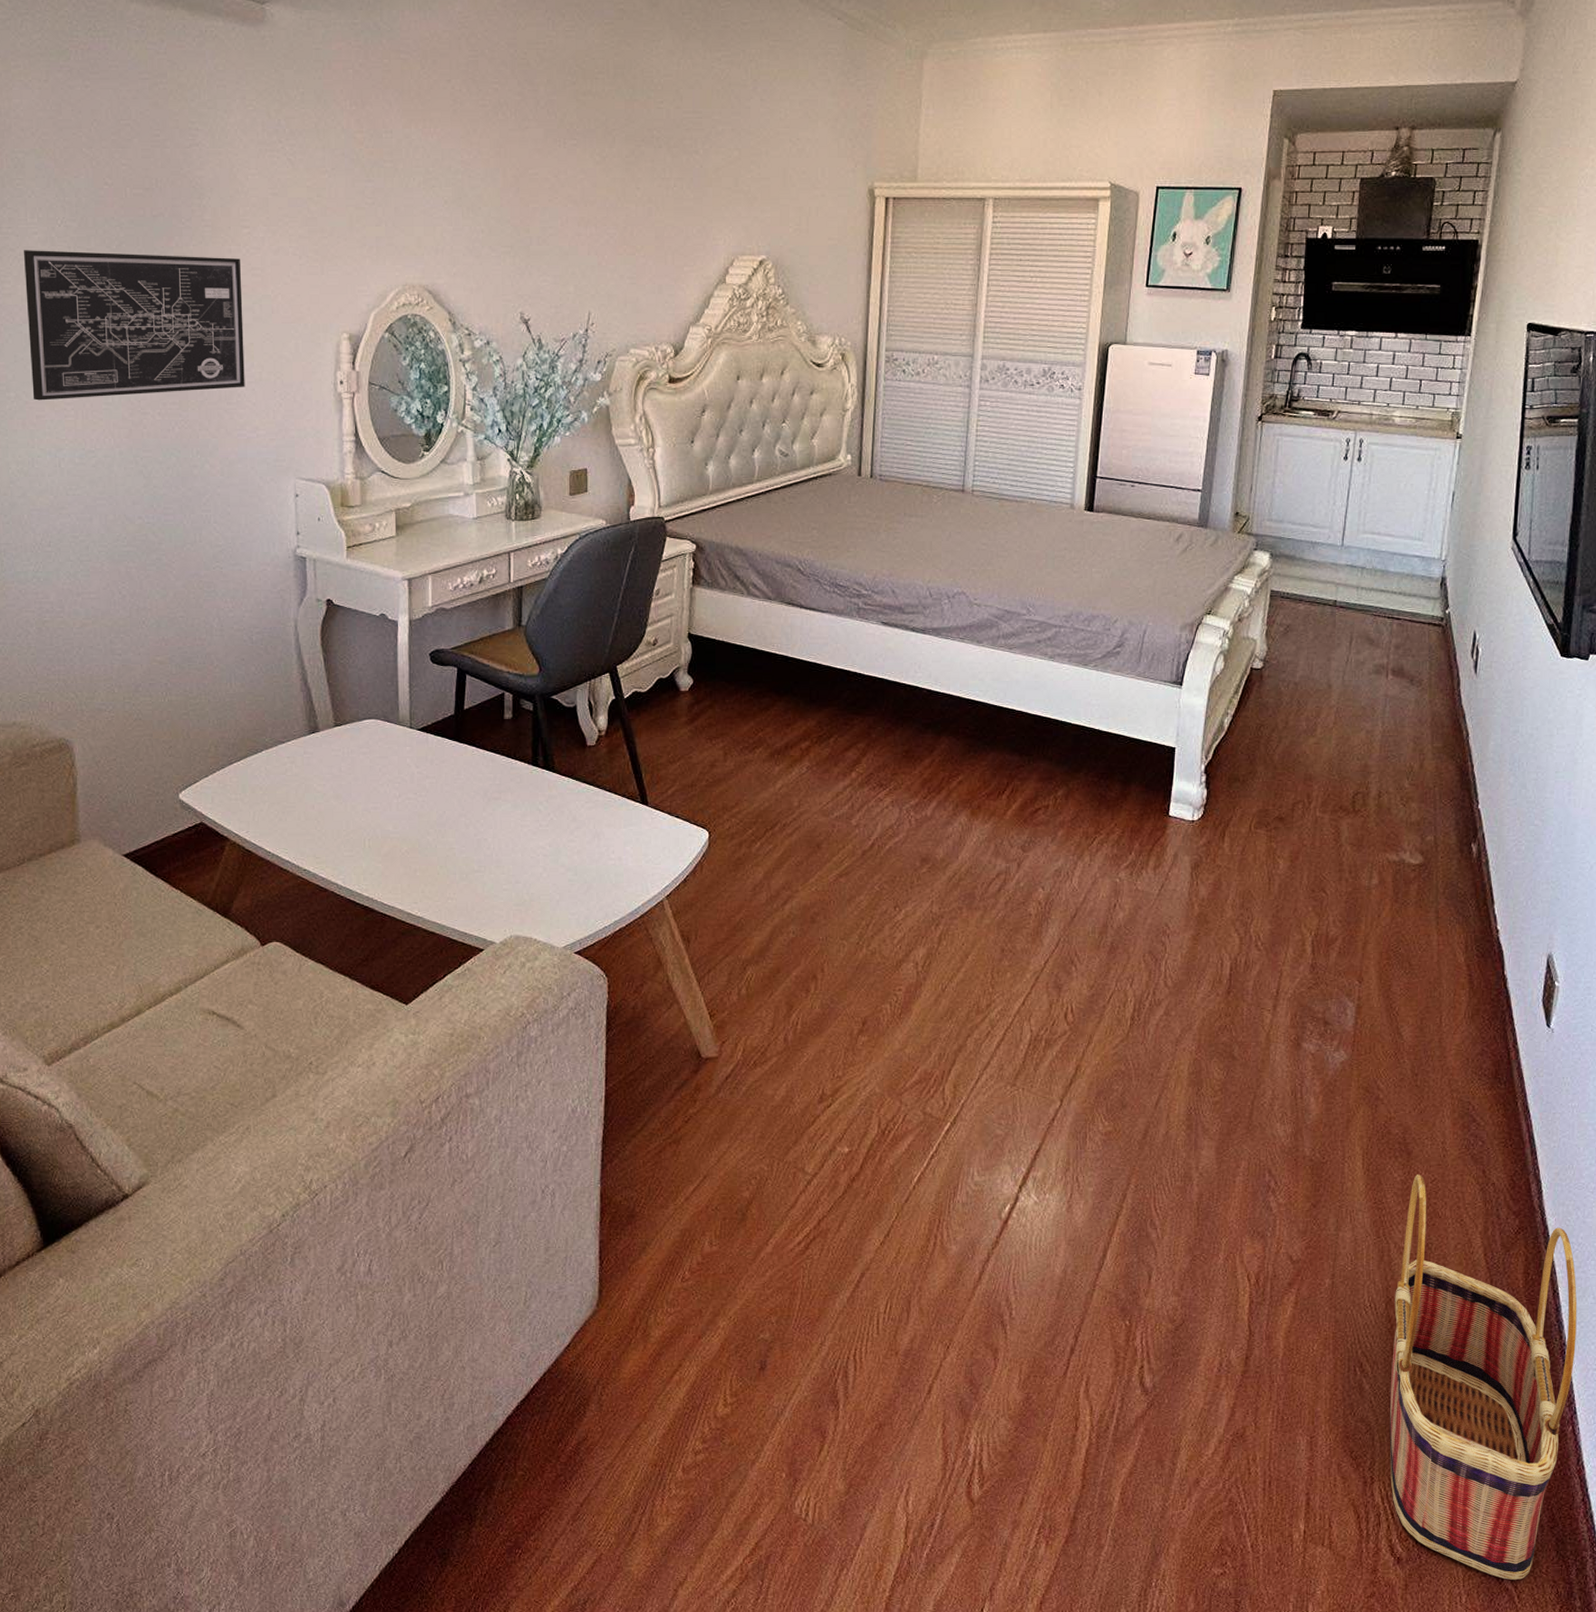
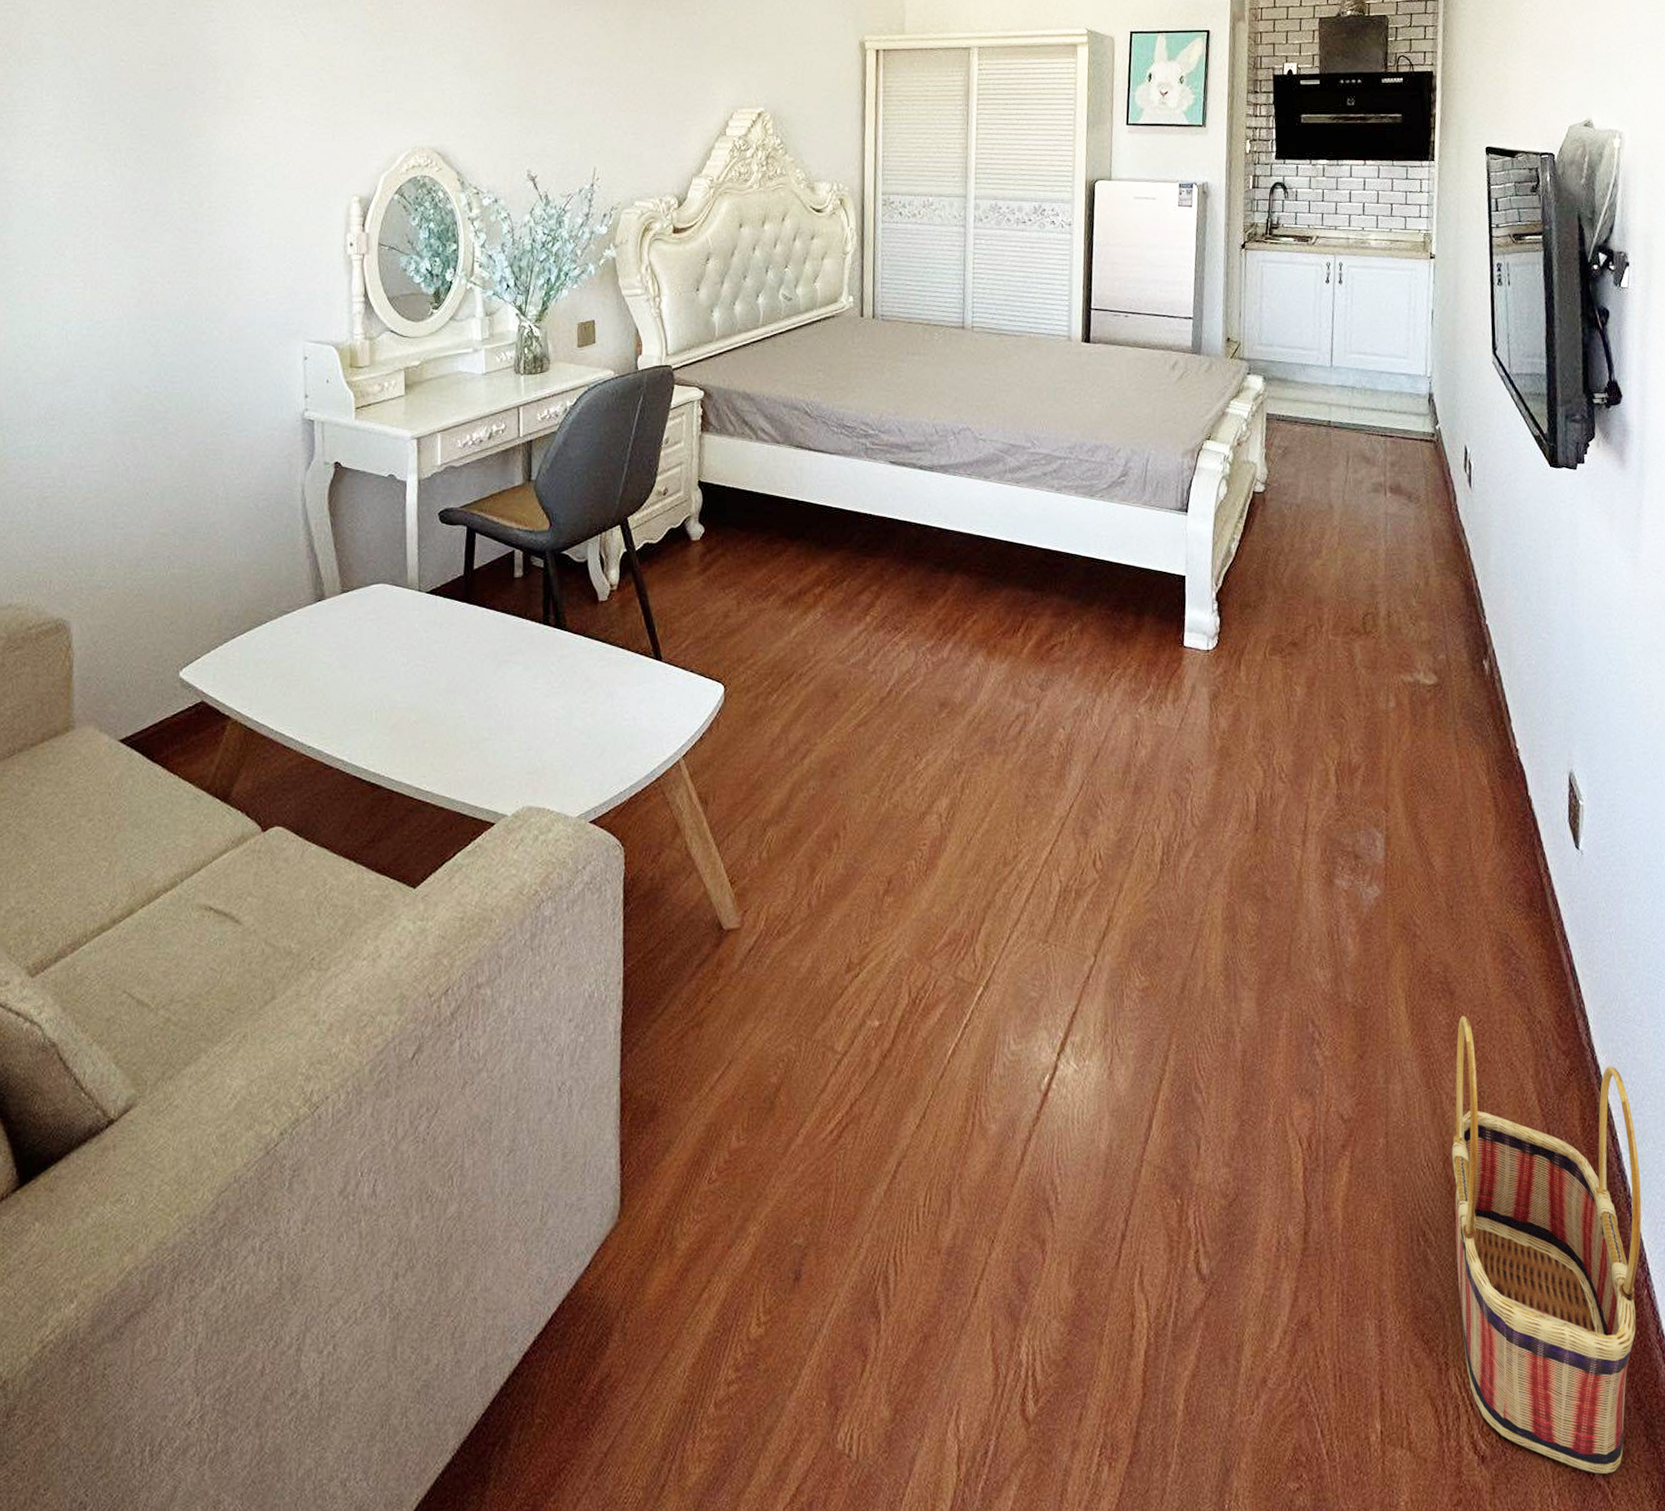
wall art: present [23,250,245,401] -> none [37,126,256,274]

